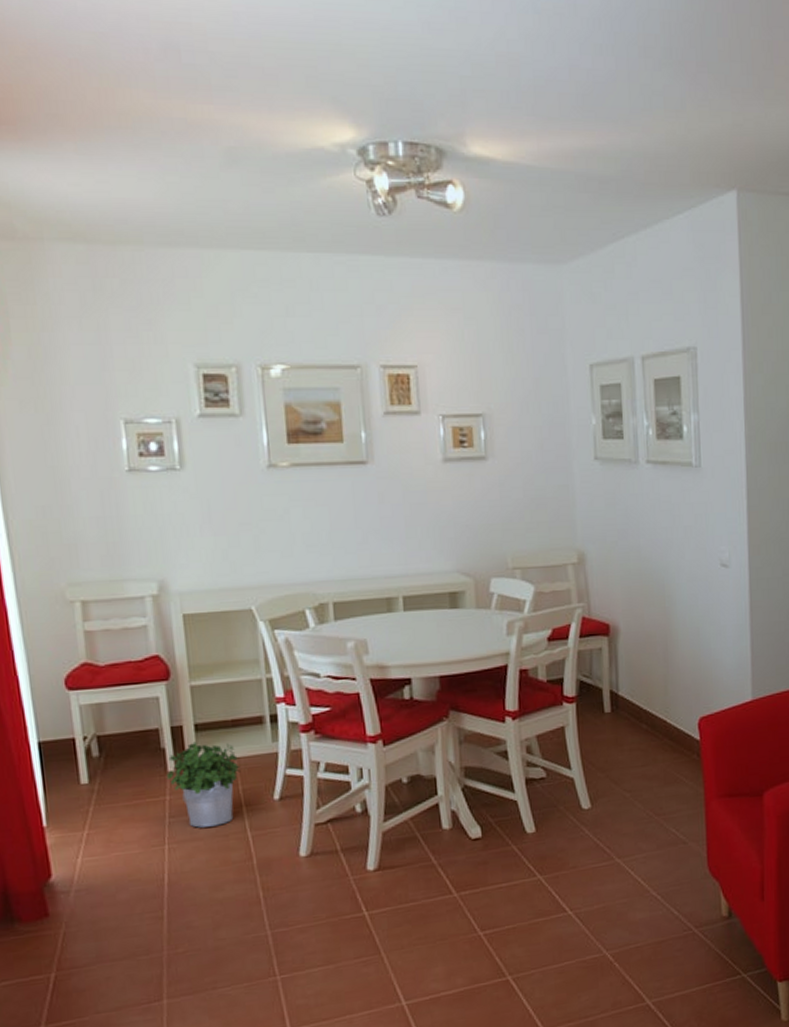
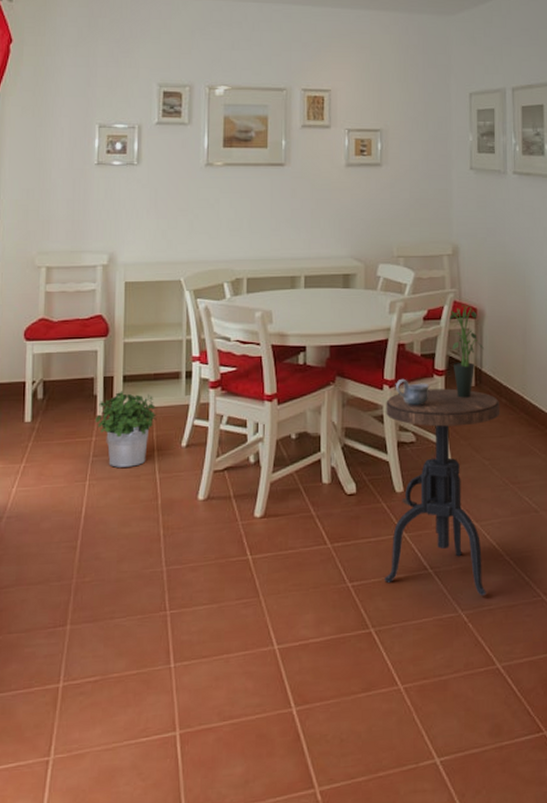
side table: none [510,716,641,935] -> present [384,388,501,596]
mug: none [520,708,559,739] -> present [396,378,429,406]
potted plant: none [577,620,619,727] -> present [448,304,484,398]

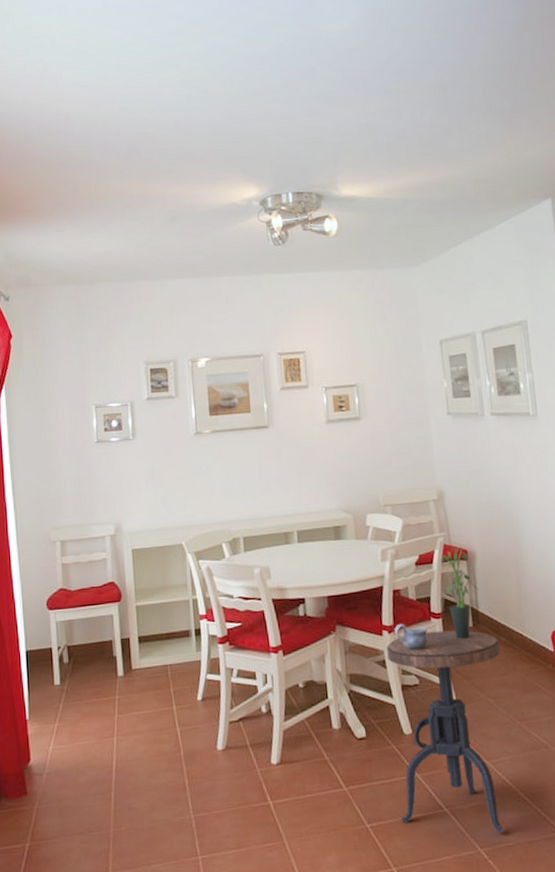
potted plant: present [94,391,157,468] -> none [116,651,172,723]

